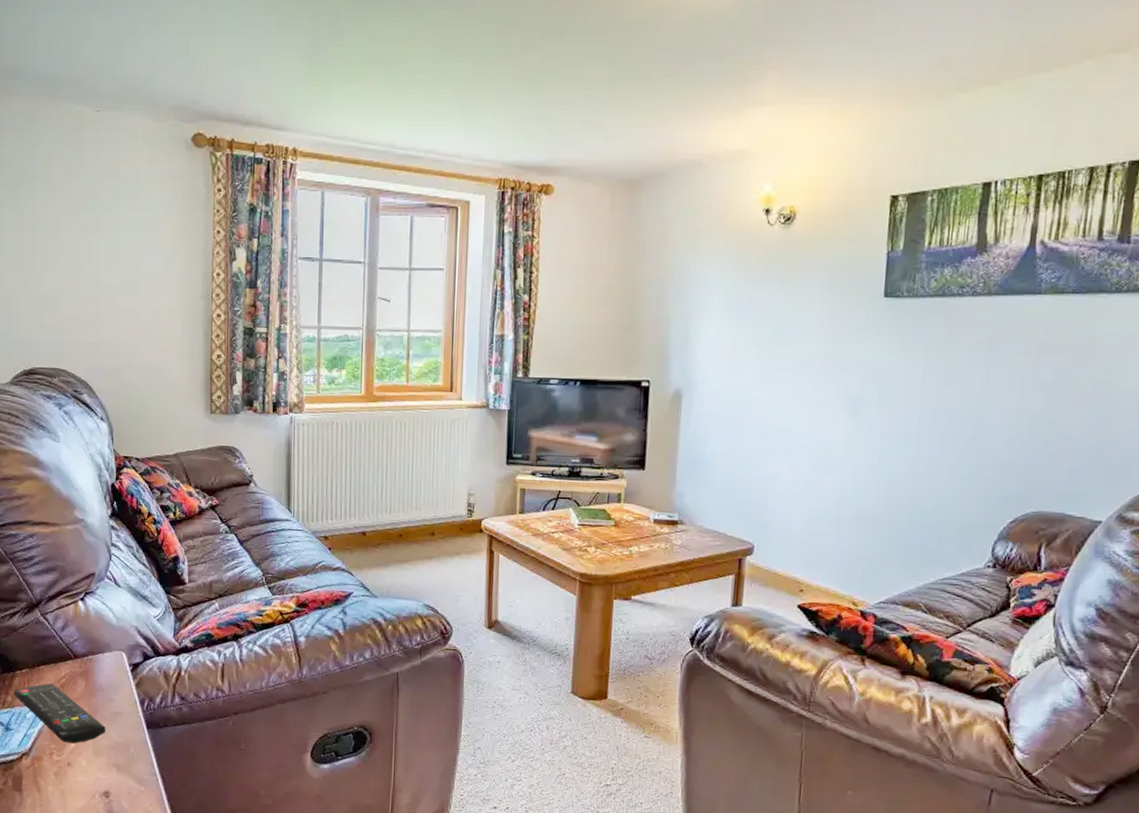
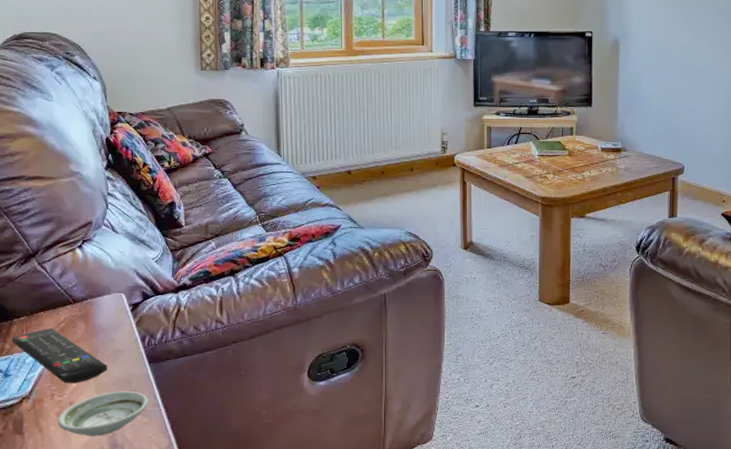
saucer: none [56,755,145,802] -> present [58,391,148,436]

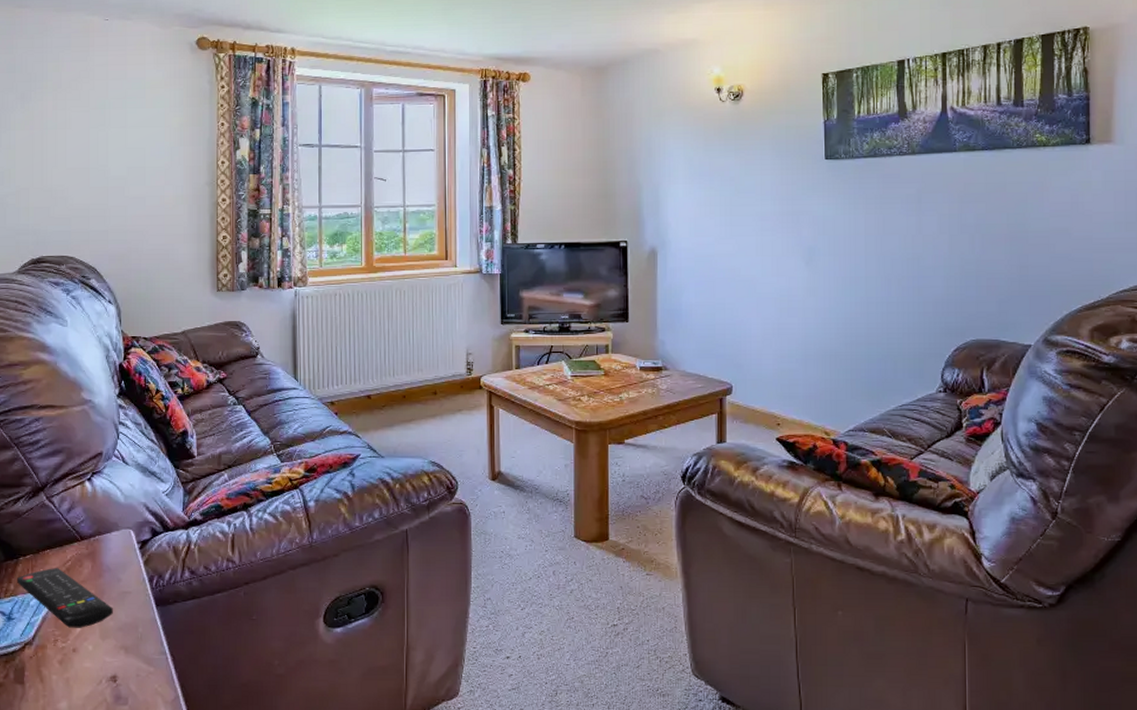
saucer: present [58,391,148,436] -> none [60,637,154,687]

